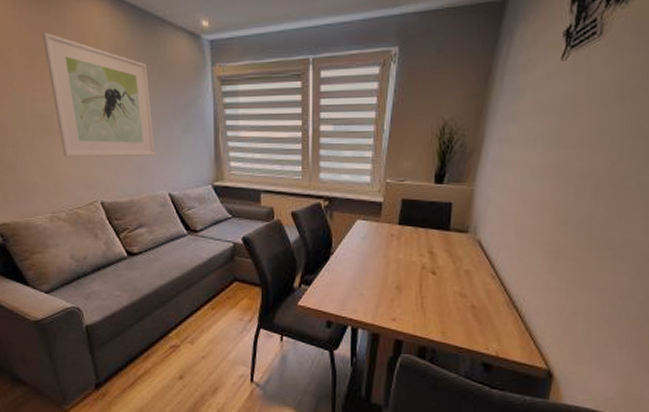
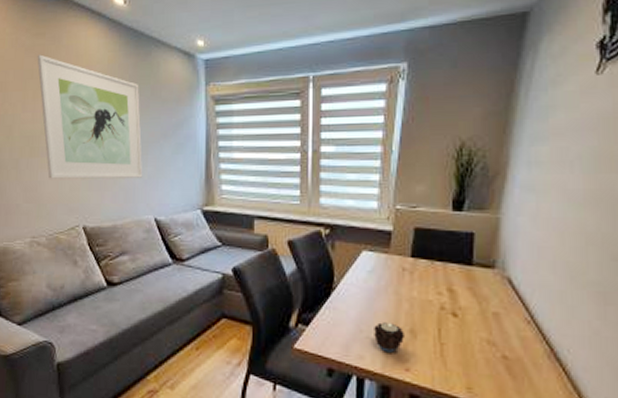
candle: none [366,281,392,306] -> present [374,322,404,353]

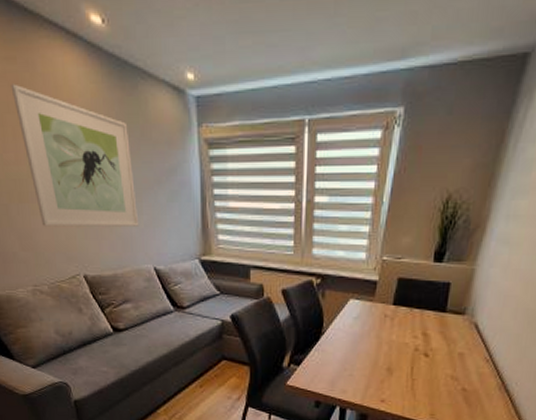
candle: present [374,322,404,353] -> none [356,362,382,387]

